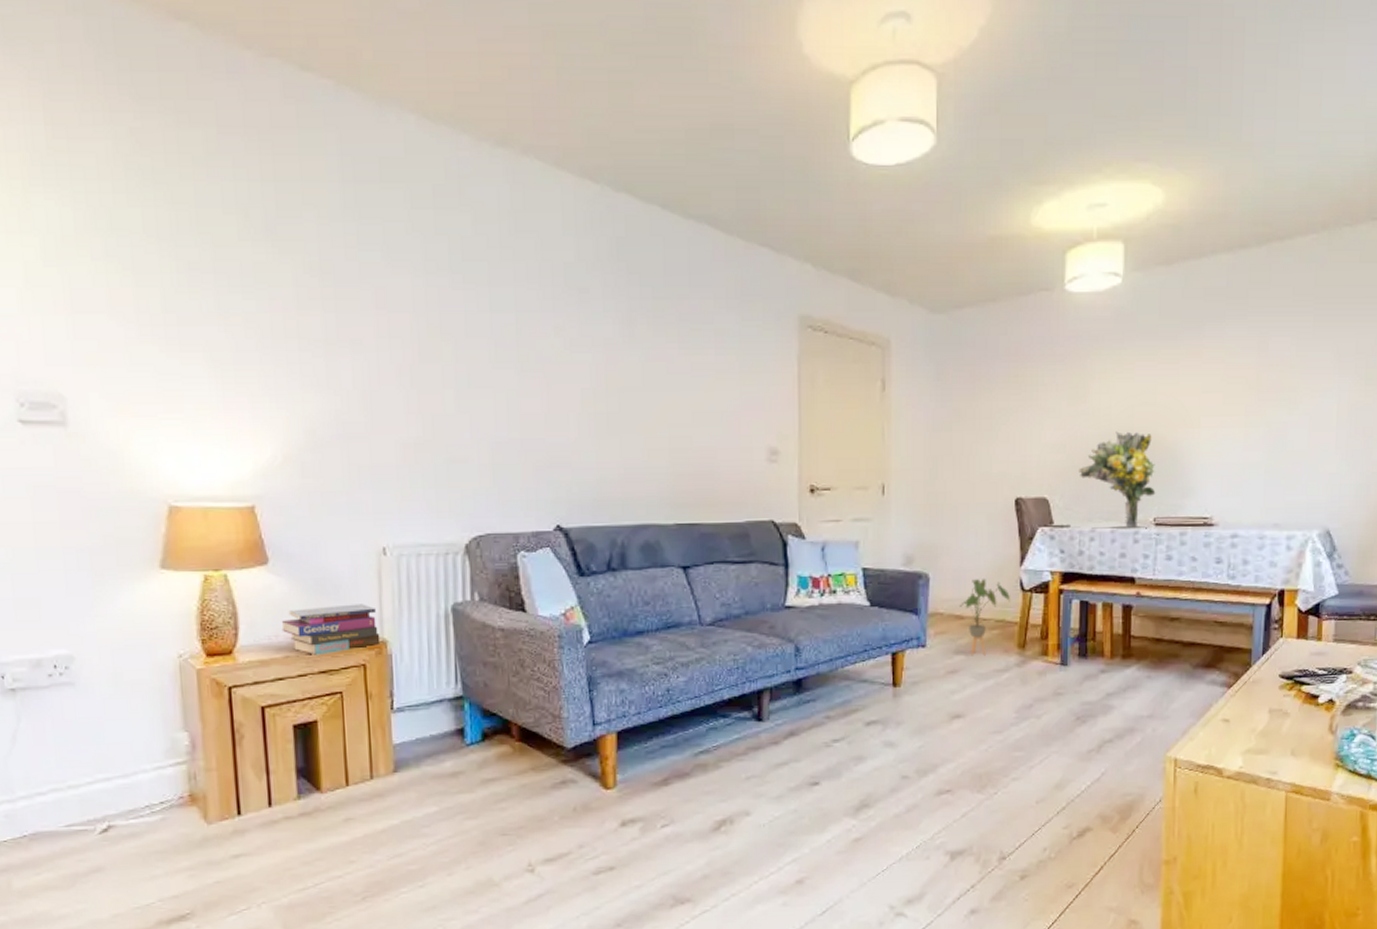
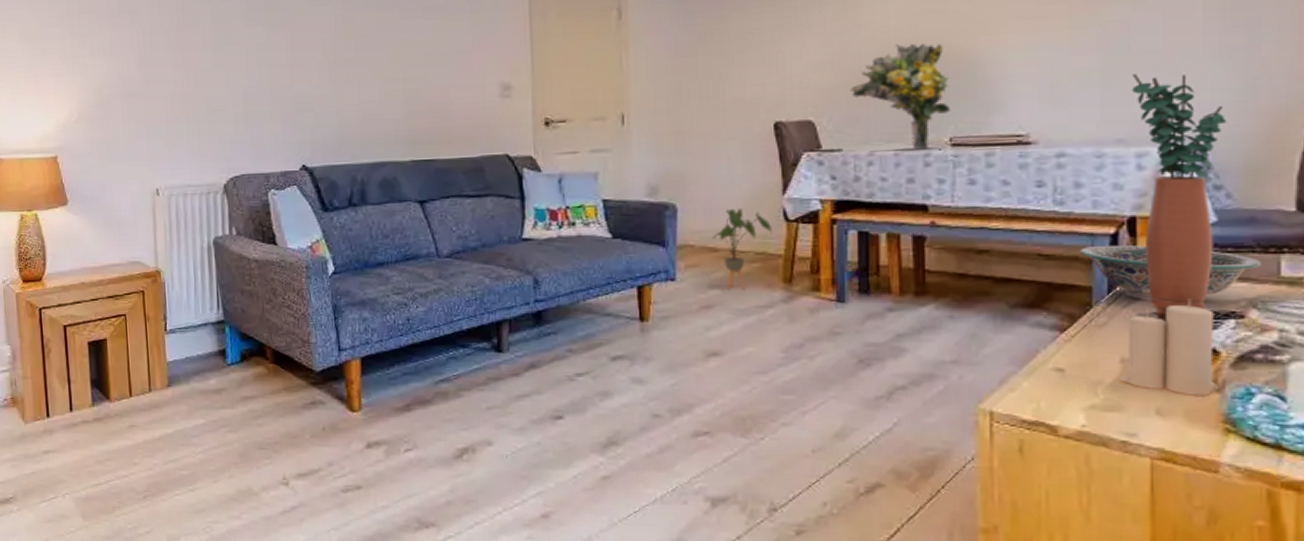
books: present [281,604,381,655] -> none [78,238,156,282]
decorative bowl: none [1245,614,1366,661] -> present [1080,245,1263,301]
candle: none [1268,658,1334,739] -> present [1120,299,1220,397]
vase: none [1286,469,1349,678] -> present [1131,74,1228,322]

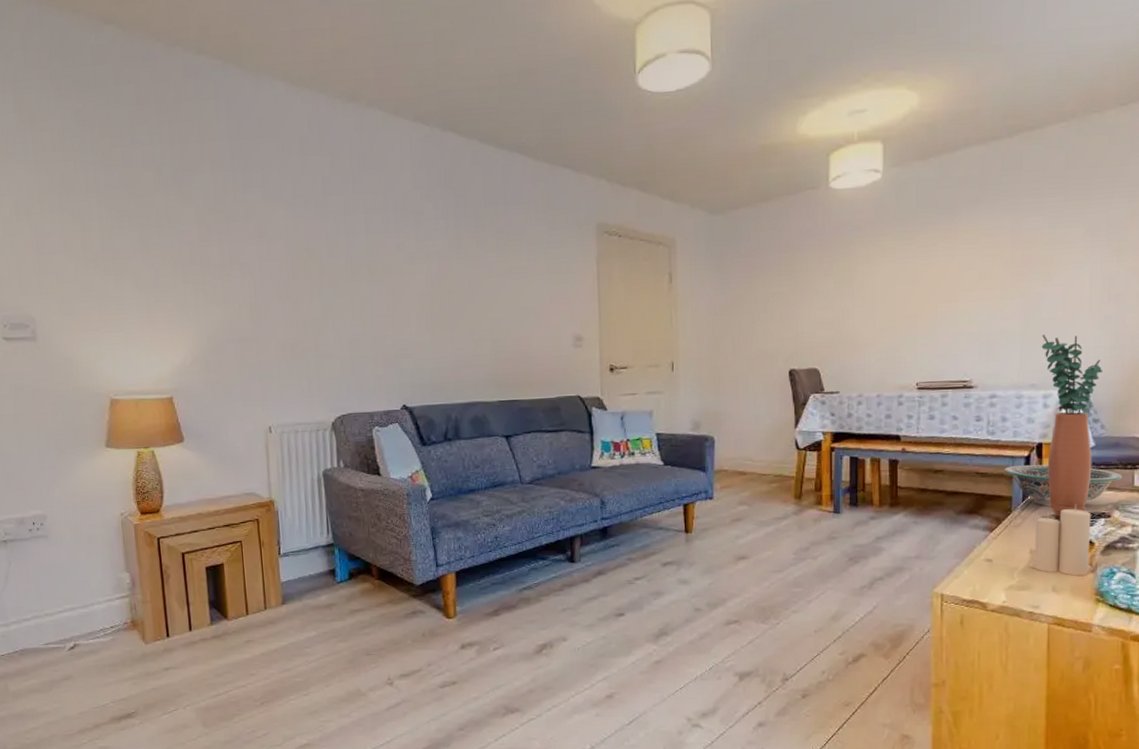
house plant: present [712,207,772,291] -> none [741,439,786,507]
bouquet: present [850,43,951,152] -> none [846,307,918,394]

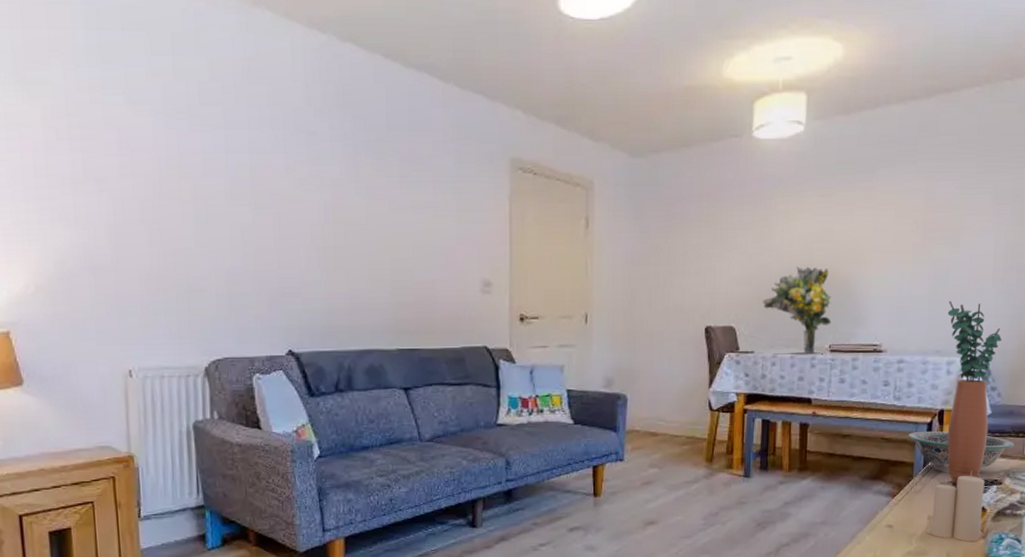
bouquet: none [846,307,918,394] -> present [762,266,832,356]

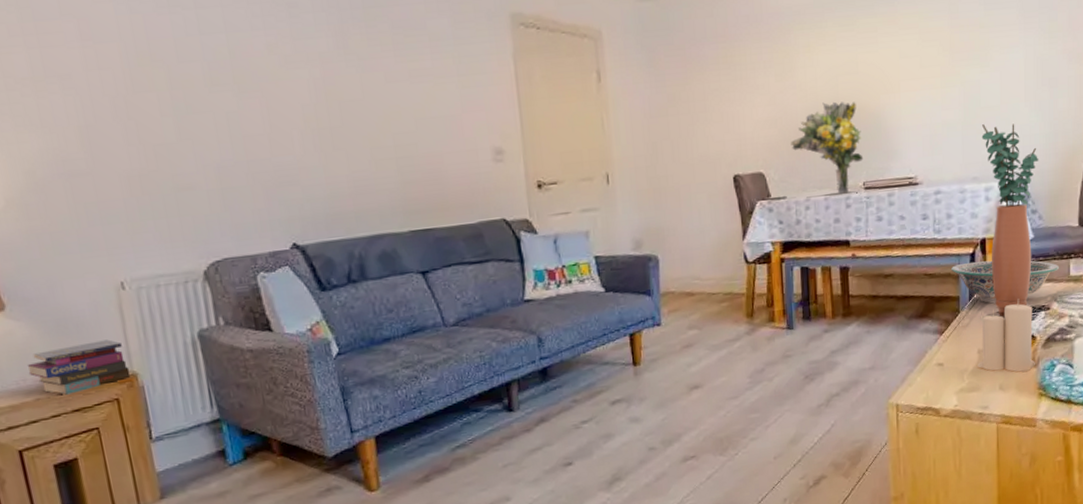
books: none [36,421,128,468] -> present [27,339,131,395]

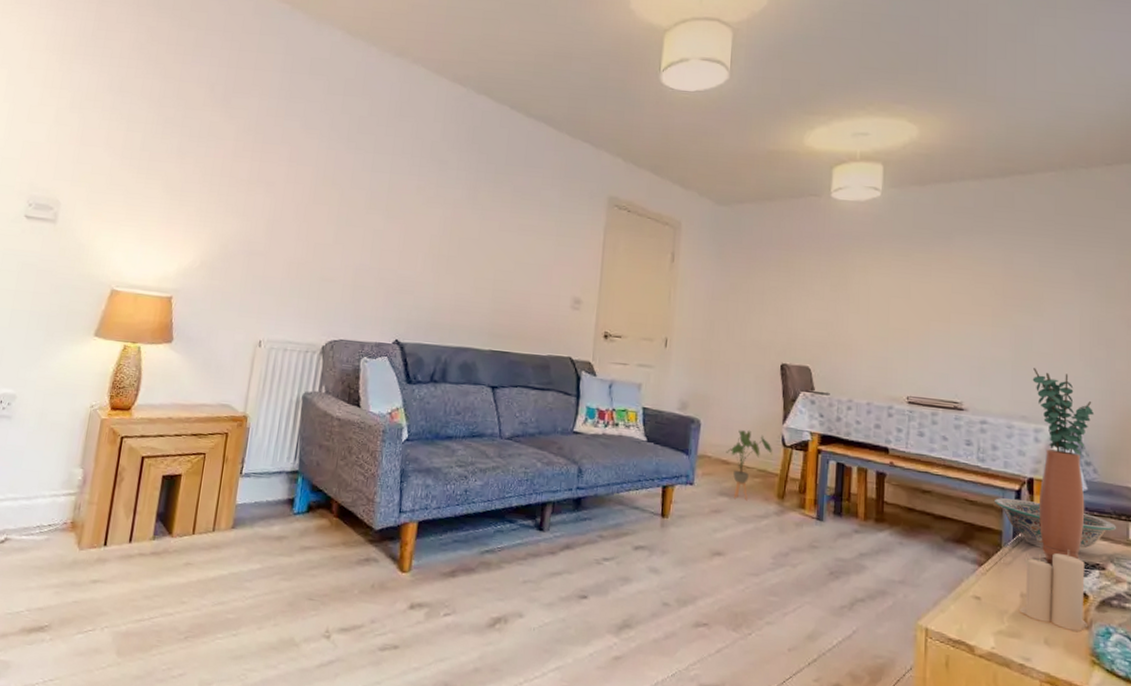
books: present [27,339,131,395] -> none [171,381,244,421]
house plant: none [689,254,736,330] -> present [726,430,772,501]
bouquet: present [790,101,864,197] -> none [839,317,910,406]

